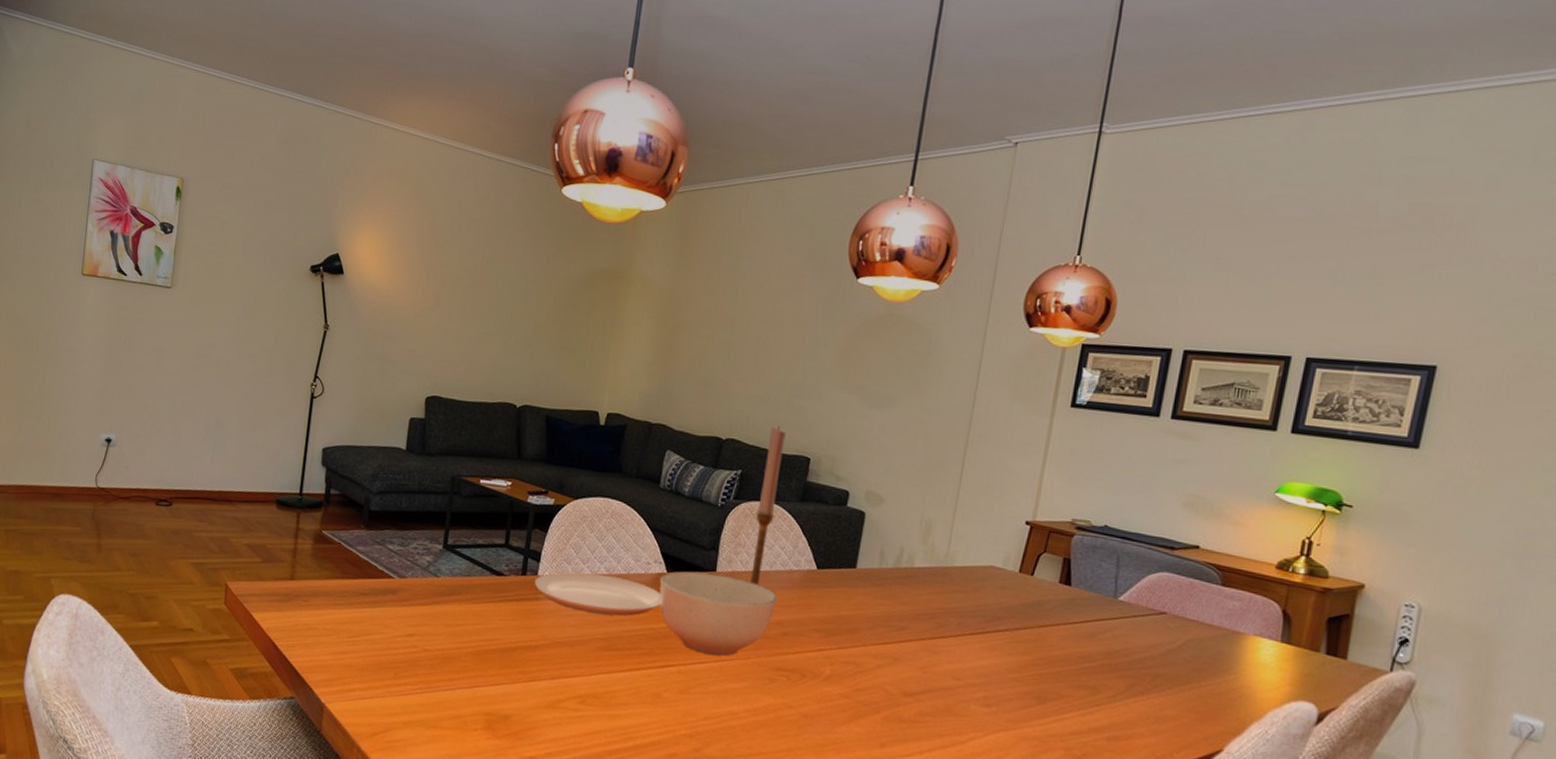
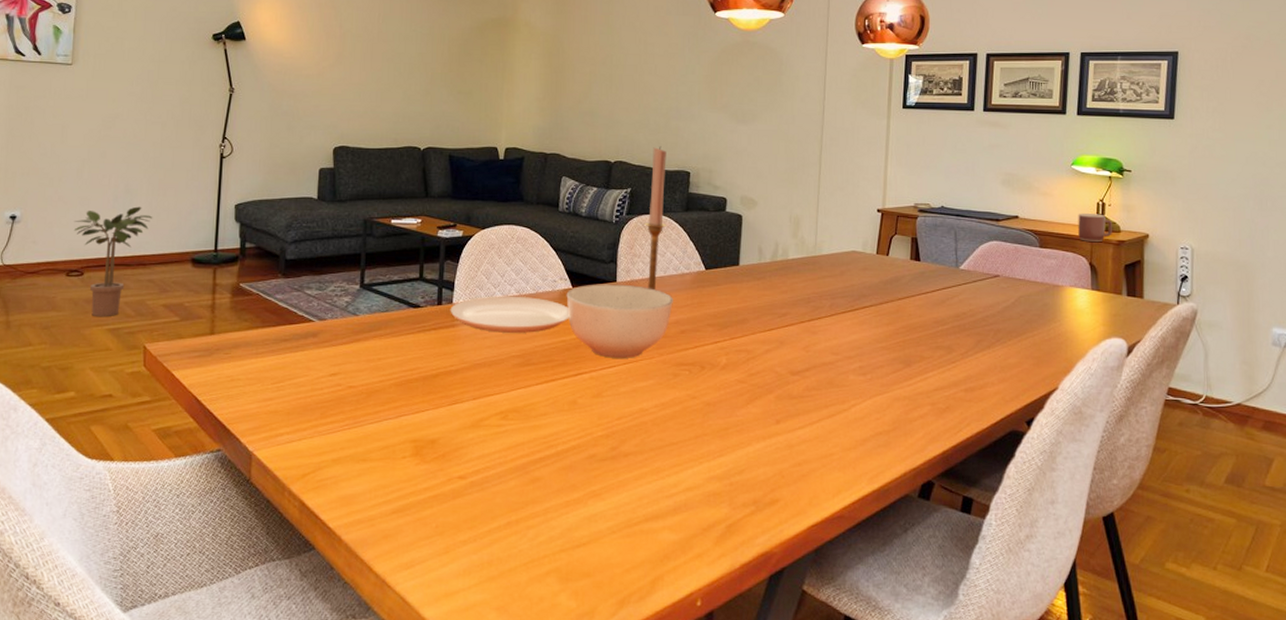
potted plant: none [165,440,241,550] -> present [73,206,153,316]
mug: none [1273,551,1320,588] -> present [1078,214,1113,243]

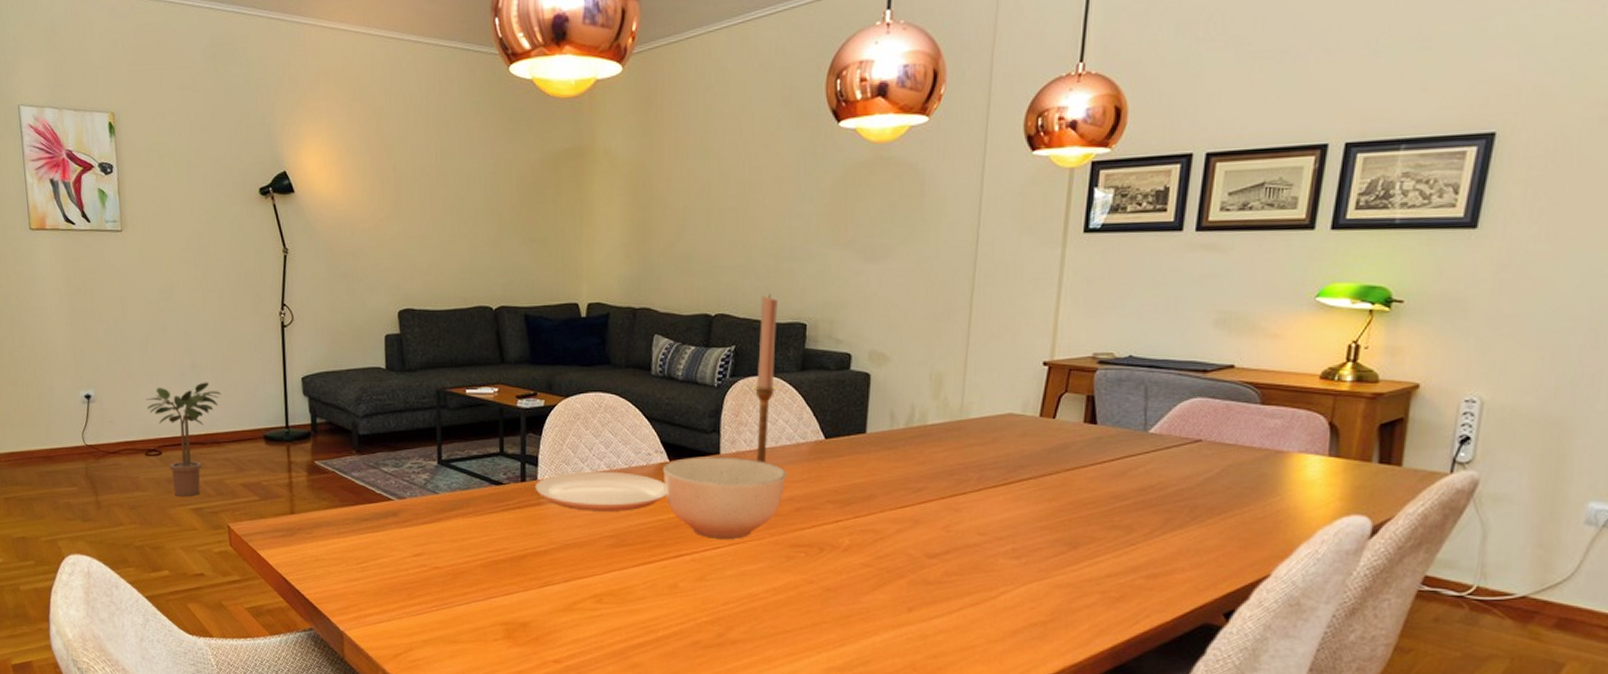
mug: present [1078,214,1113,243] -> none [1317,359,1369,397]

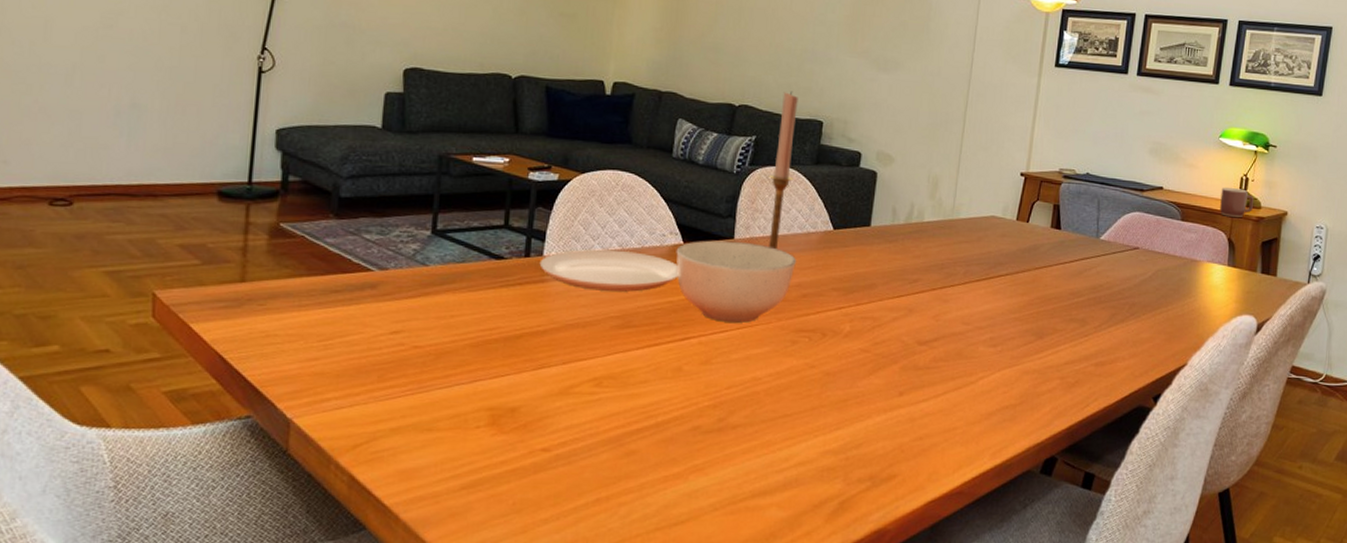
potted plant: present [146,382,221,496] -> none [59,125,168,256]
mug: none [1317,359,1369,397] -> present [1220,188,1254,218]

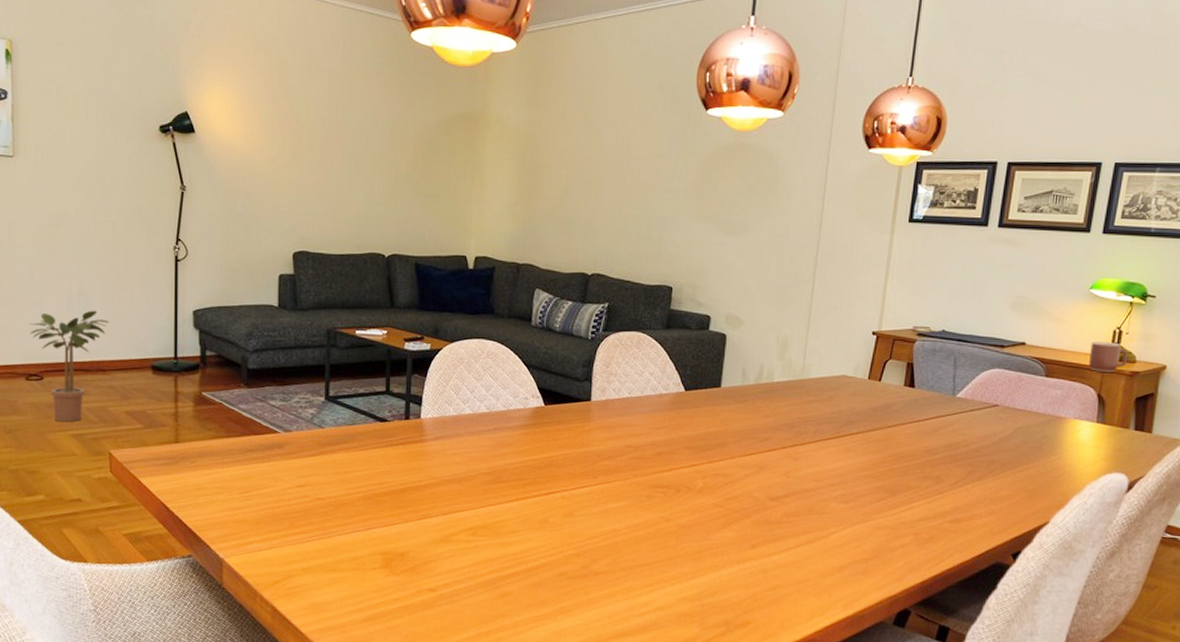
potted plant: none [59,125,168,256] -> present [29,310,109,422]
plate: present [539,249,679,292] -> none [418,412,542,451]
bowl: present [676,240,796,323] -> none [538,402,650,479]
candlestick: present [768,91,798,250] -> none [621,258,648,411]

